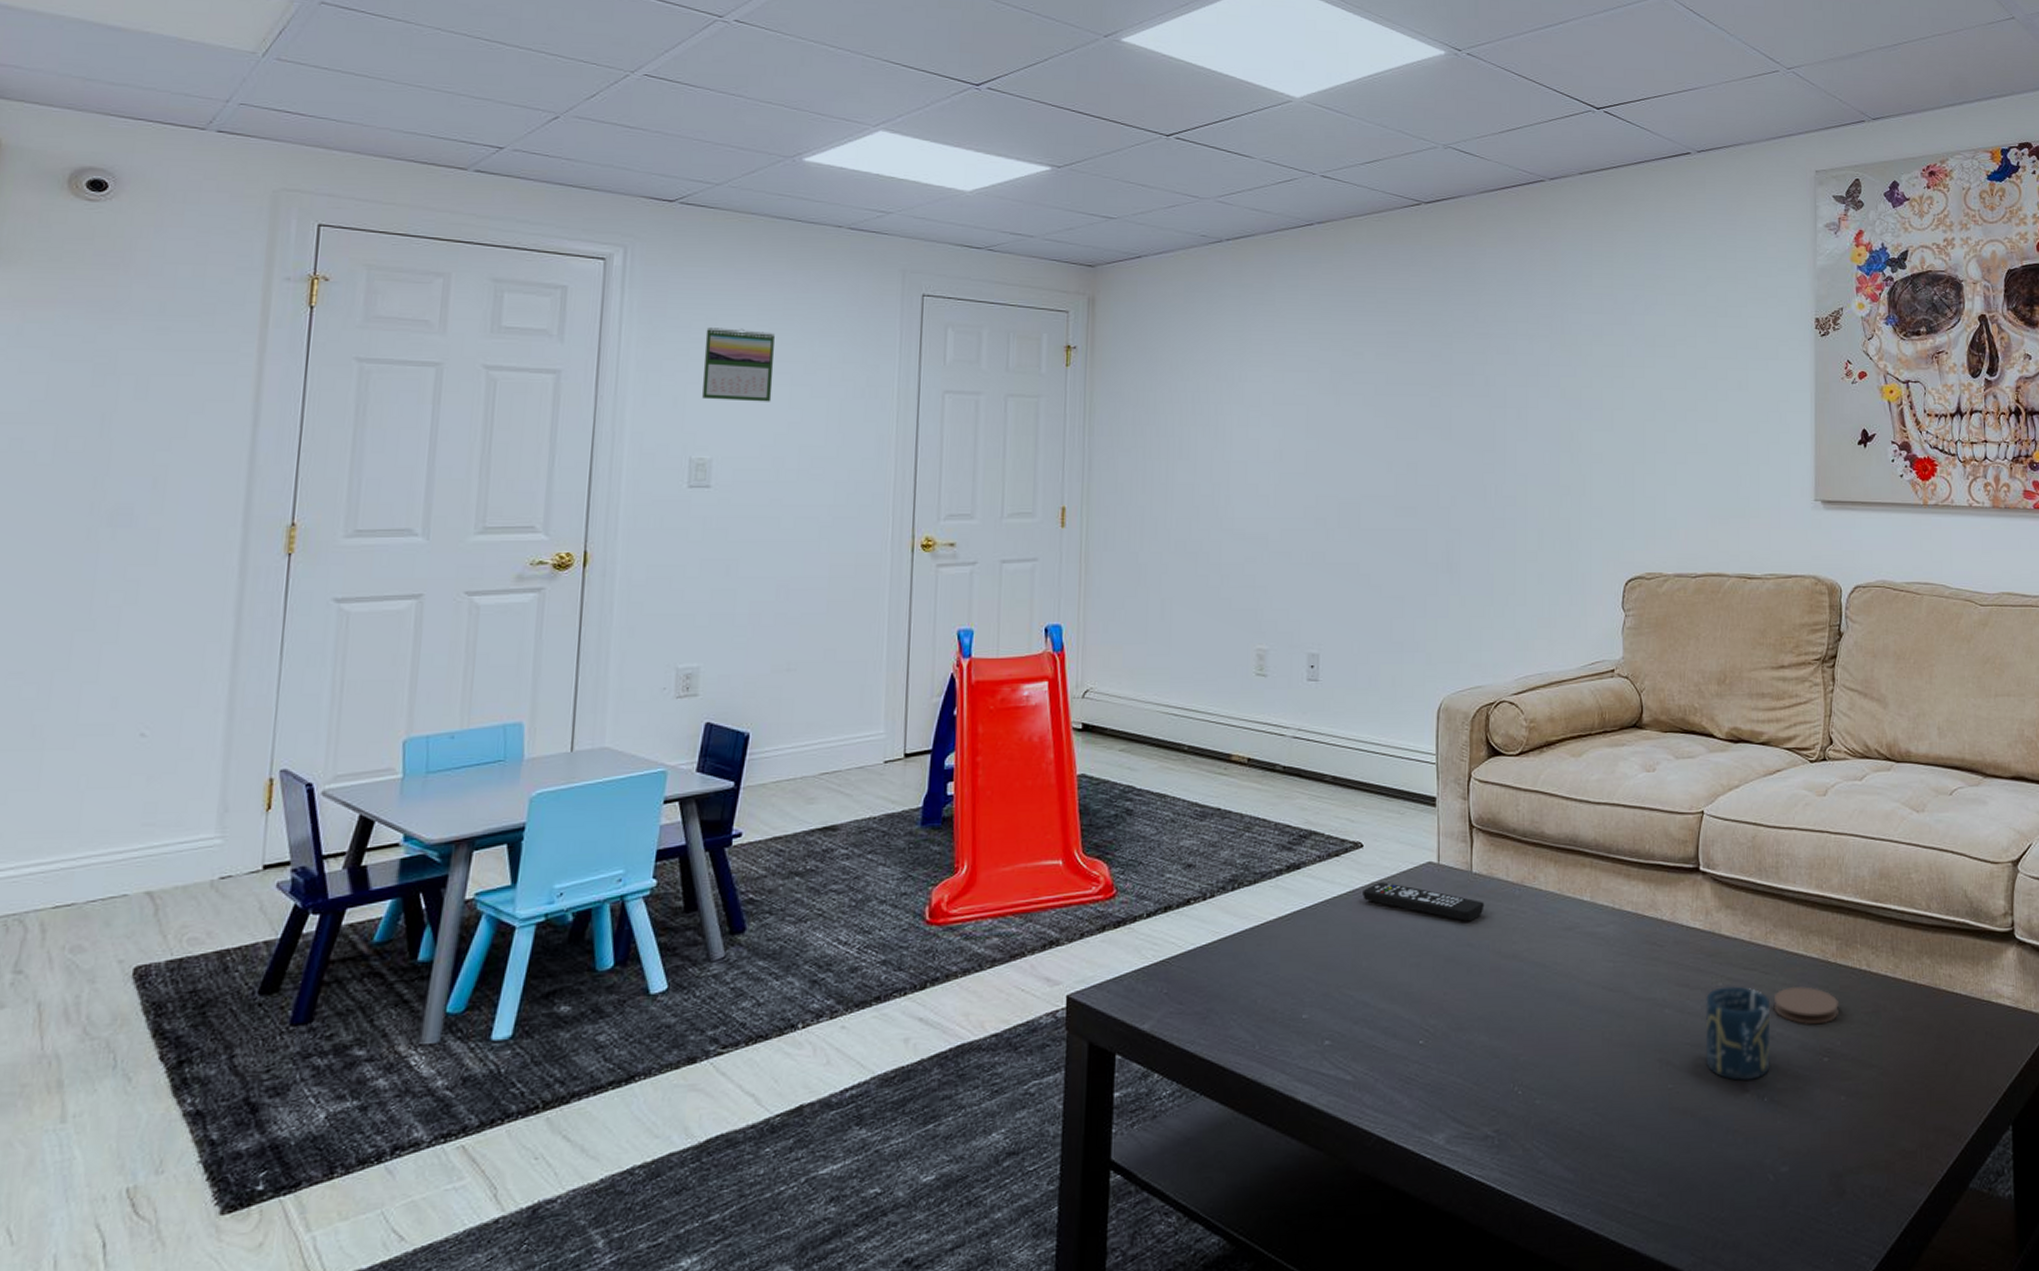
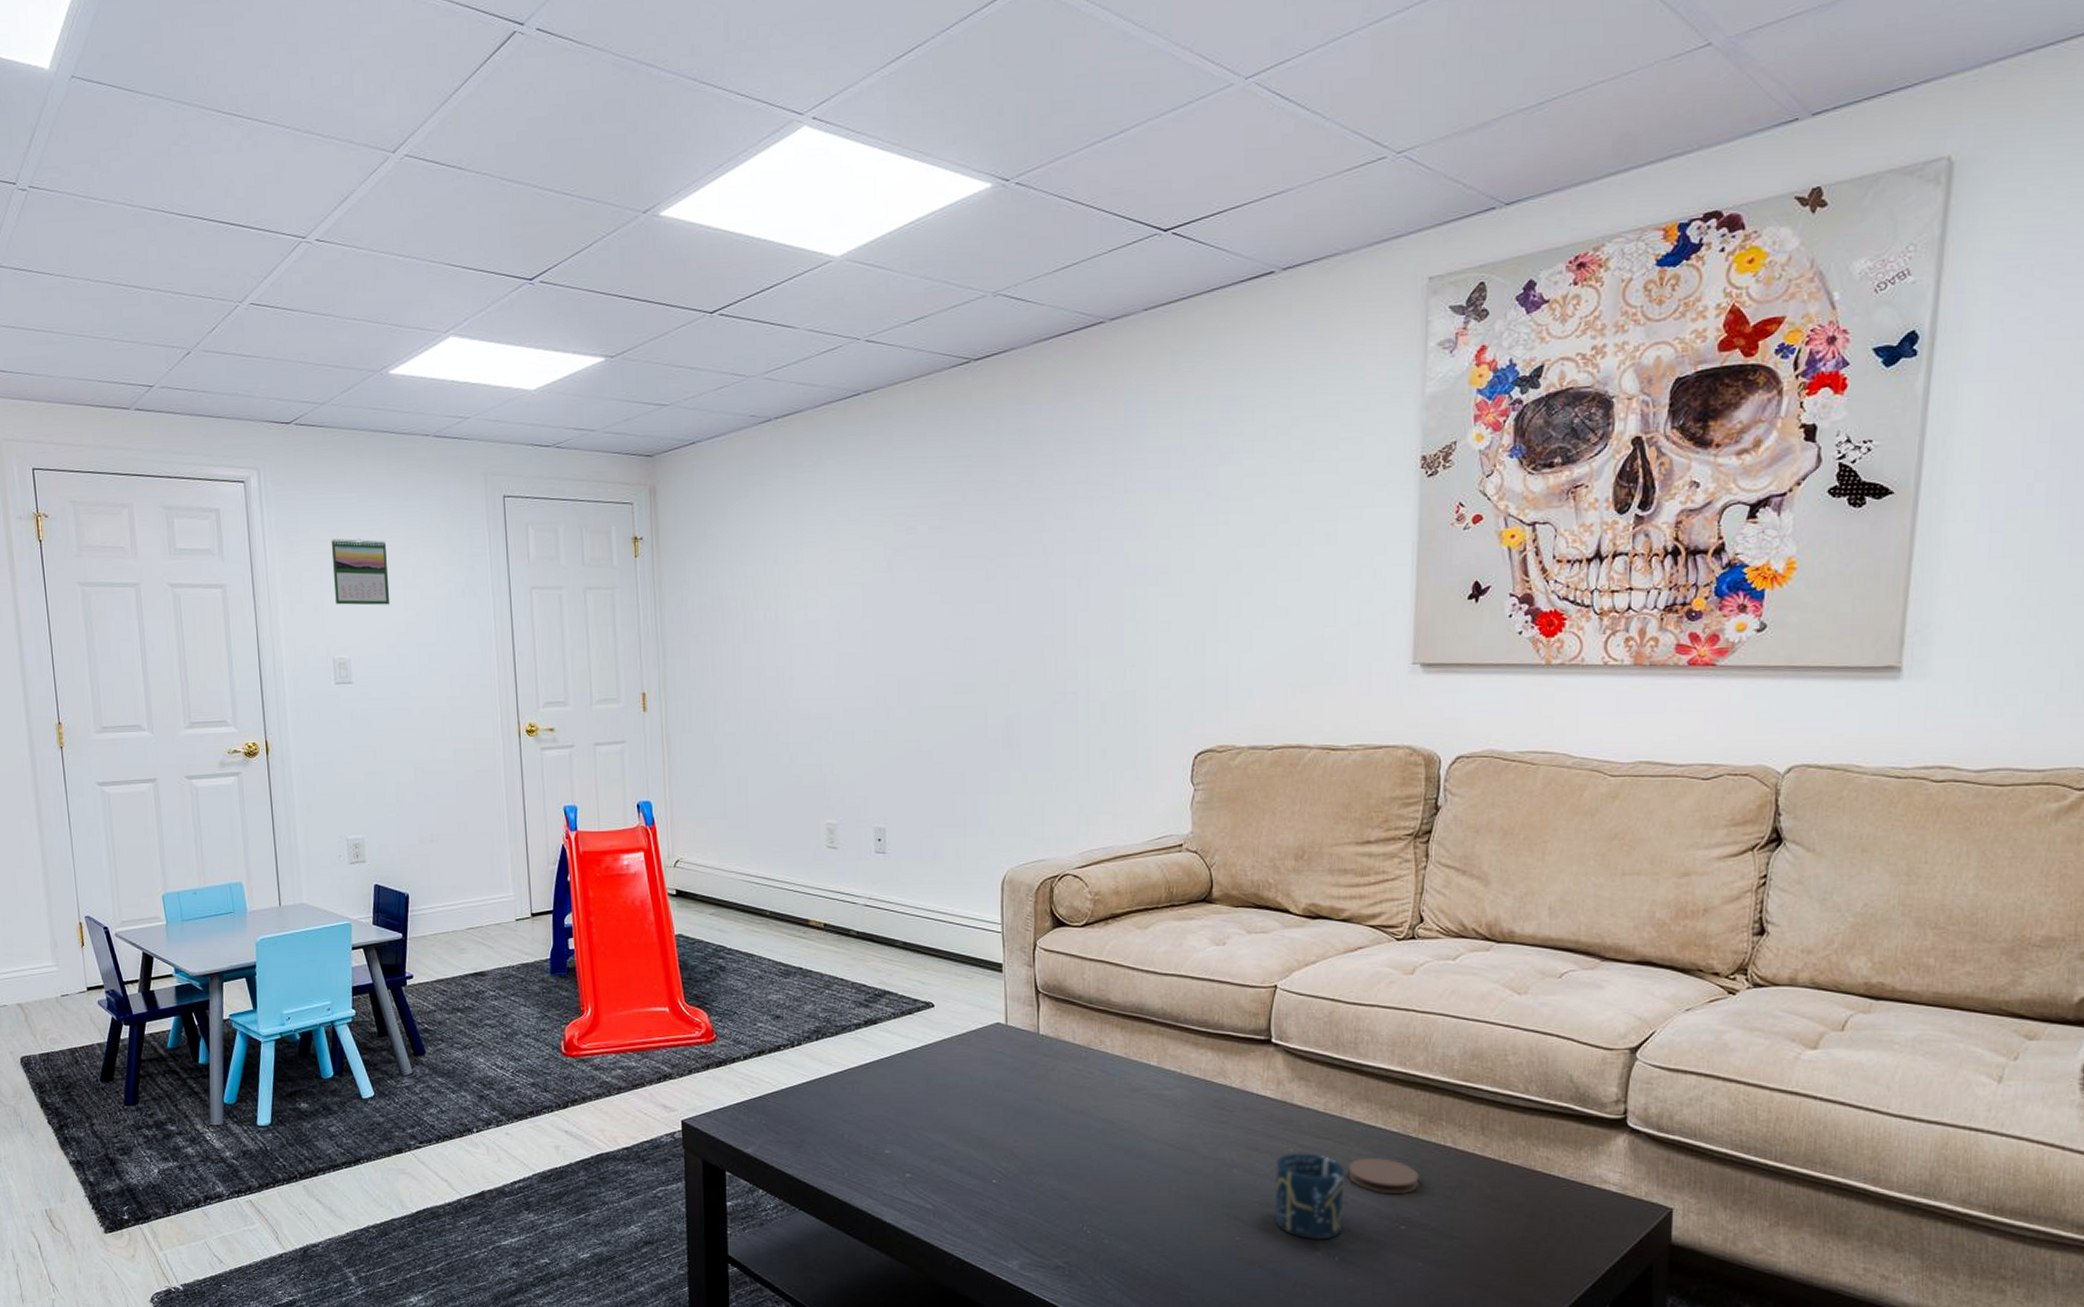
remote control: present [1363,881,1485,922] -> none [935,1038,1052,1079]

